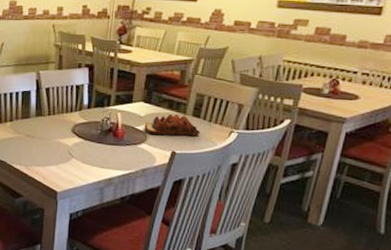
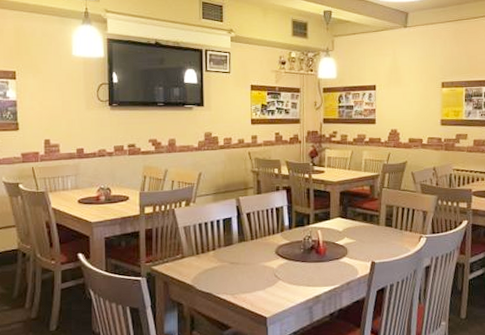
bread: present [144,114,200,137] -> none [343,225,394,248]

